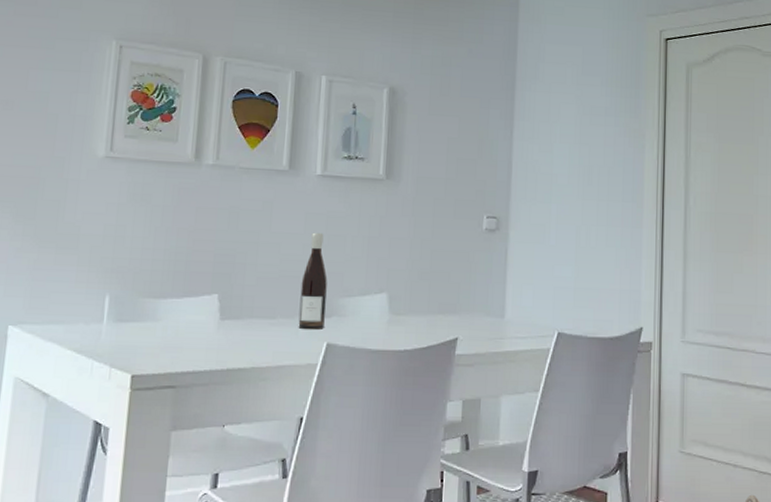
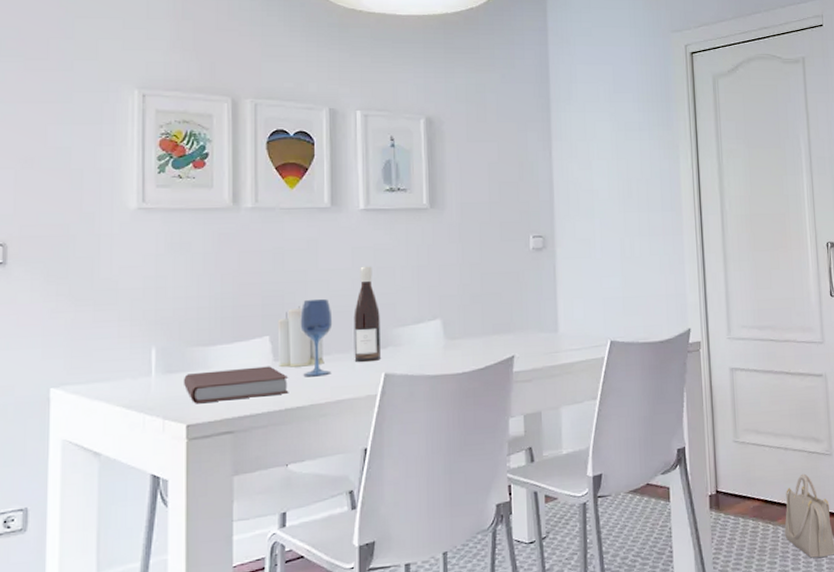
book: none [132,323,233,355] -> present [183,366,289,404]
candle: none [224,267,270,329] -> present [277,306,325,367]
wineglass: none [247,262,281,340] -> present [300,299,333,377]

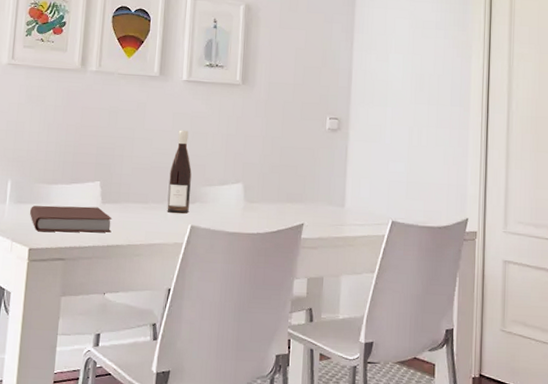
candle: present [277,306,325,367] -> none [105,159,143,212]
wineglass: present [300,299,333,377] -> none [124,154,152,221]

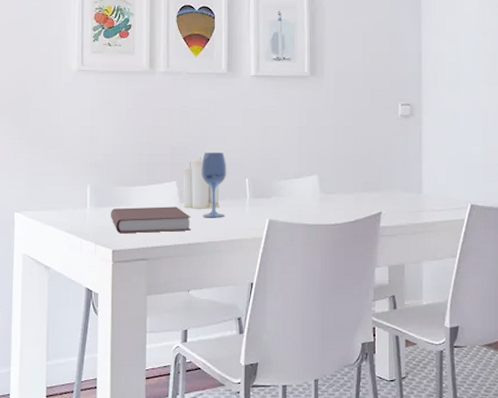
candle: none [105,159,143,212] -> present [183,157,220,209]
wineglass: none [124,154,152,221] -> present [201,153,227,218]
bottle: present [167,130,192,214] -> none [244,125,267,209]

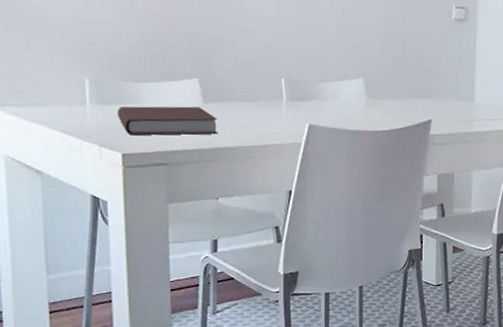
candle: present [183,157,220,209] -> none [206,52,252,111]
wineglass: present [201,153,227,218] -> none [228,47,259,121]

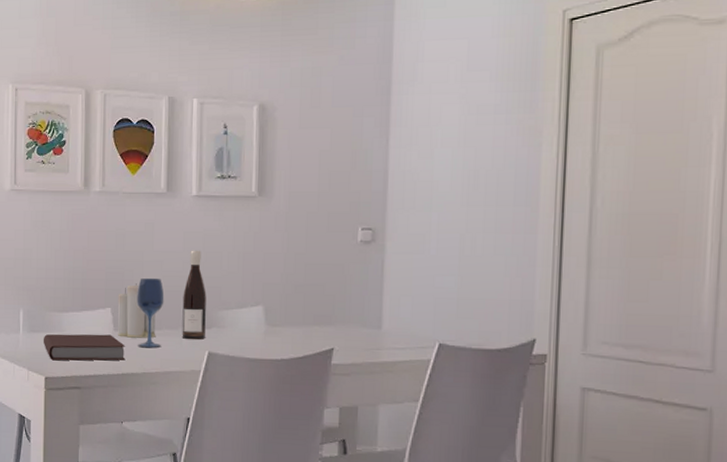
candle: none [206,52,252,111] -> present [117,283,156,338]
wineglass: none [228,47,259,121] -> present [136,278,164,348]
bottle: none [279,19,306,113] -> present [182,250,207,341]

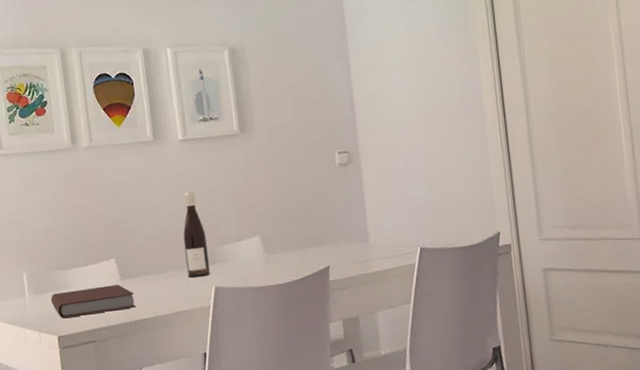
candle: present [117,283,156,338] -> none [120,231,163,285]
wineglass: present [136,278,164,348] -> none [138,224,169,293]

